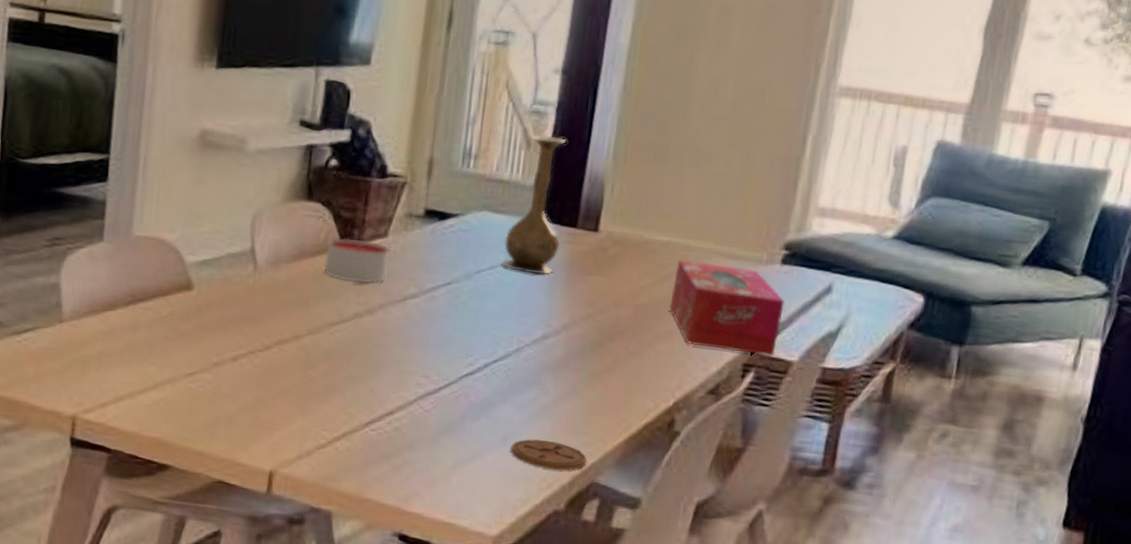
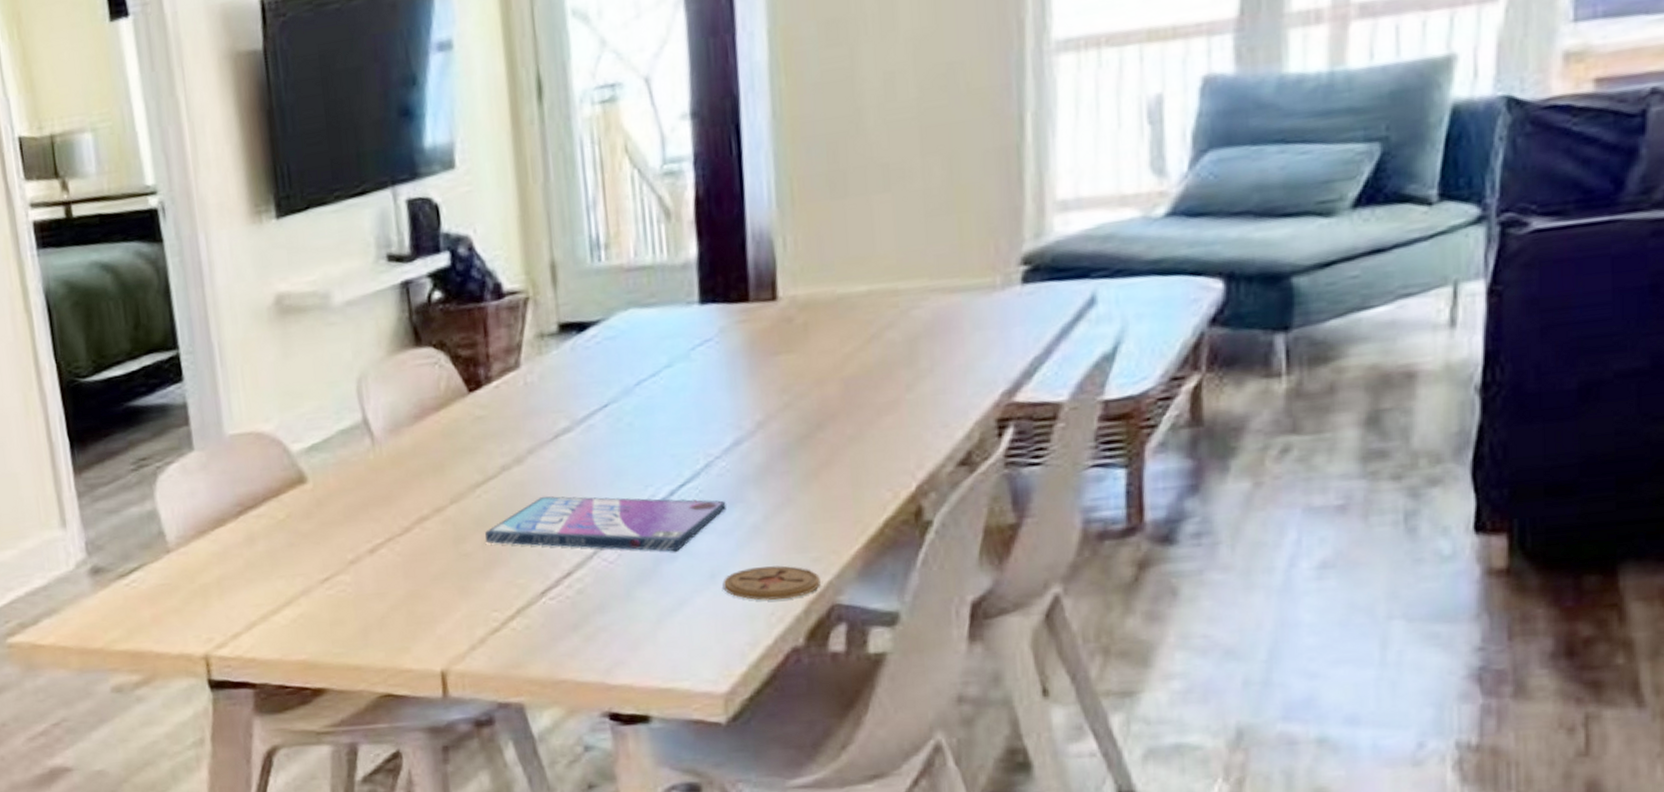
candle: present [324,238,389,284] -> none [450,377,529,432]
video game case: none [330,345,527,413] -> present [485,496,726,552]
vase: present [502,134,566,275] -> none [662,196,734,372]
tissue box: present [669,259,785,357] -> none [886,299,1037,411]

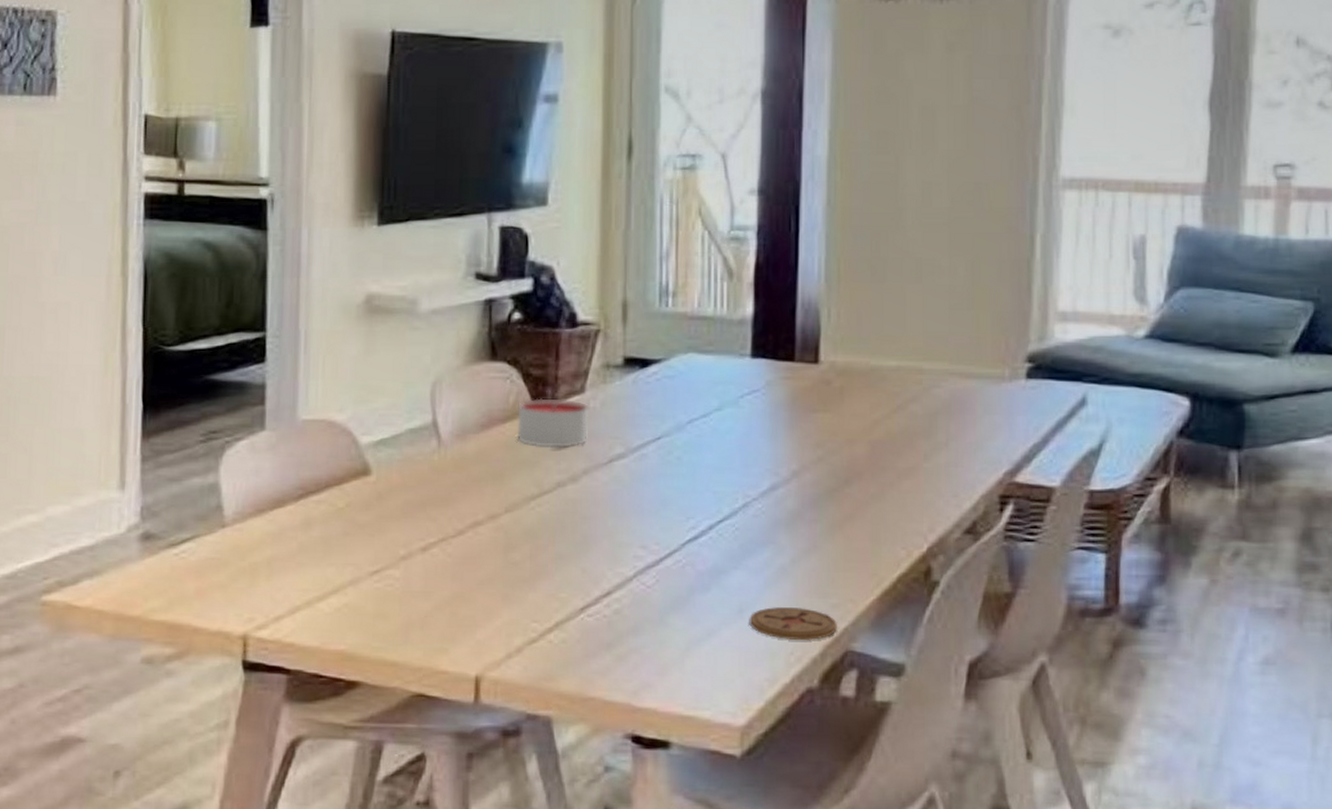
candle: none [450,377,529,432] -> present [517,398,589,448]
video game case: present [485,496,726,552] -> none [534,516,759,583]

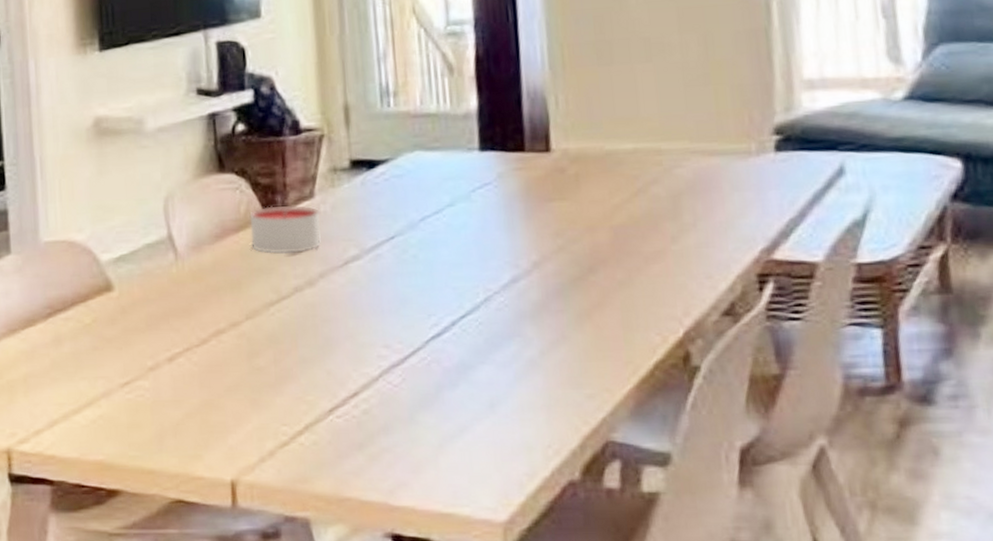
coaster: present [749,607,837,640] -> none [501,400,595,433]

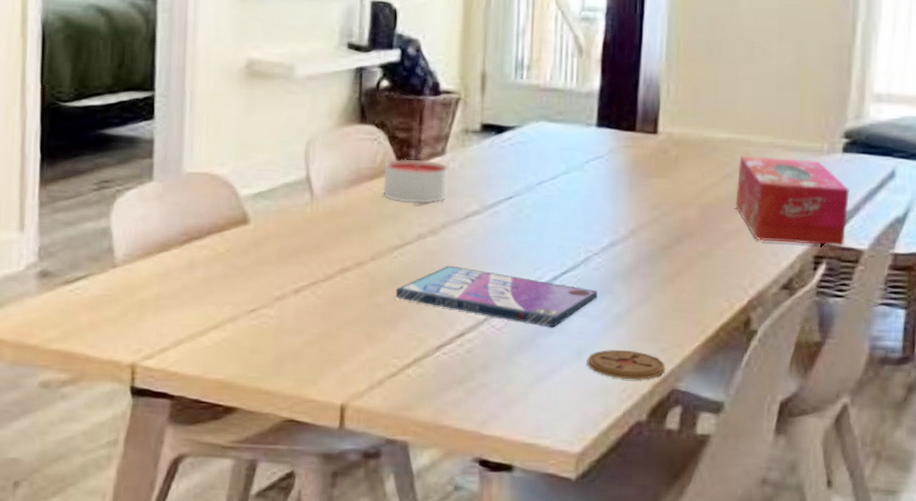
video game case: none [278,318,505,380] -> present [396,265,598,328]
coaster: none [501,400,595,433] -> present [587,350,665,379]
tissue box: none [651,163,794,263] -> present [735,155,850,247]

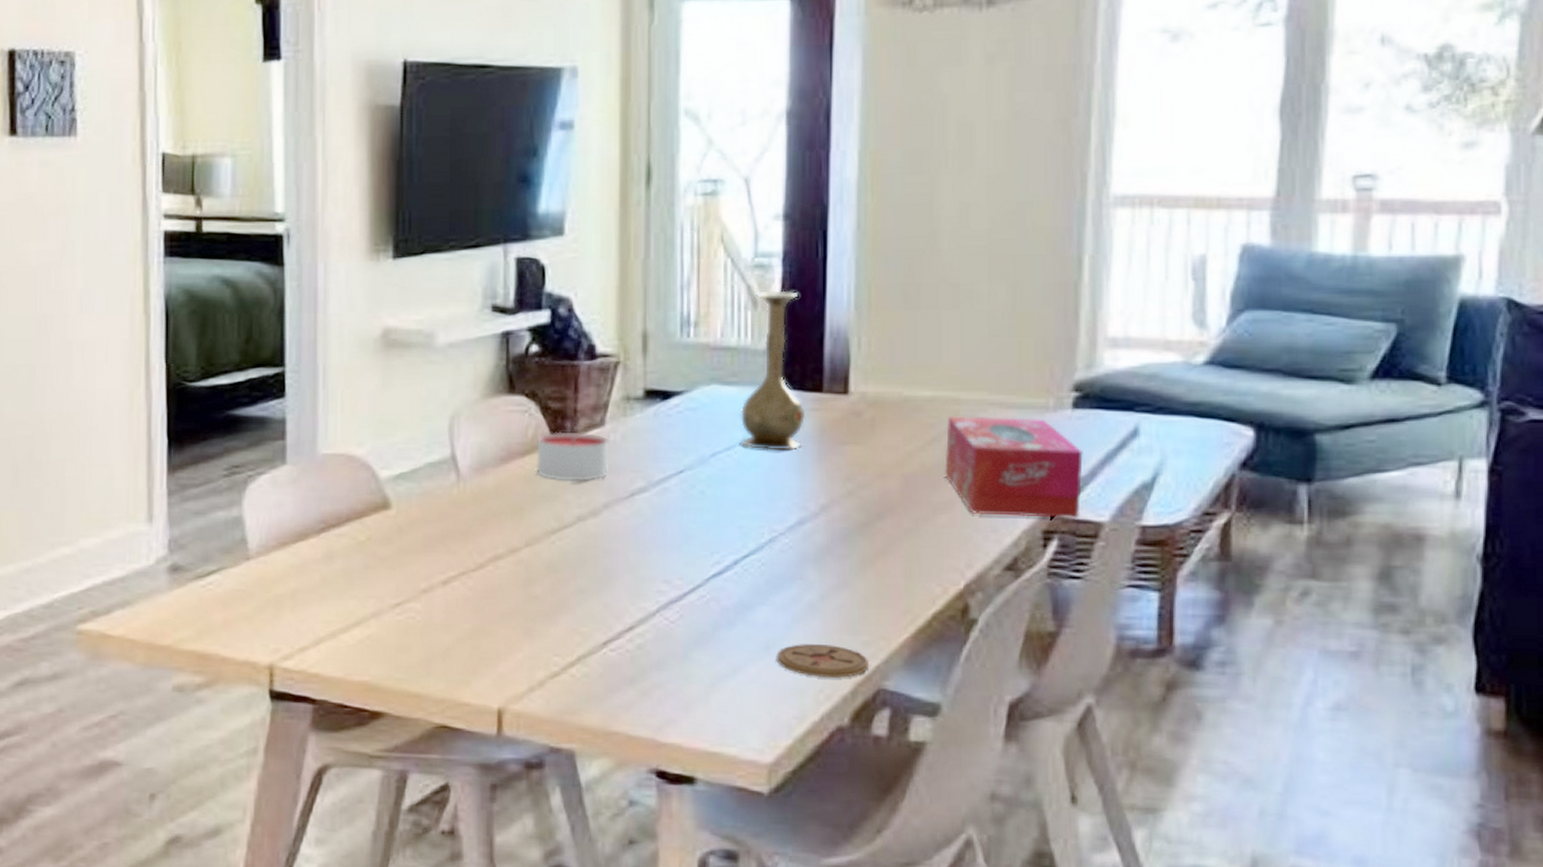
video game case: present [396,265,598,328] -> none [555,550,786,619]
vase: none [564,40,621,182] -> present [740,290,806,451]

